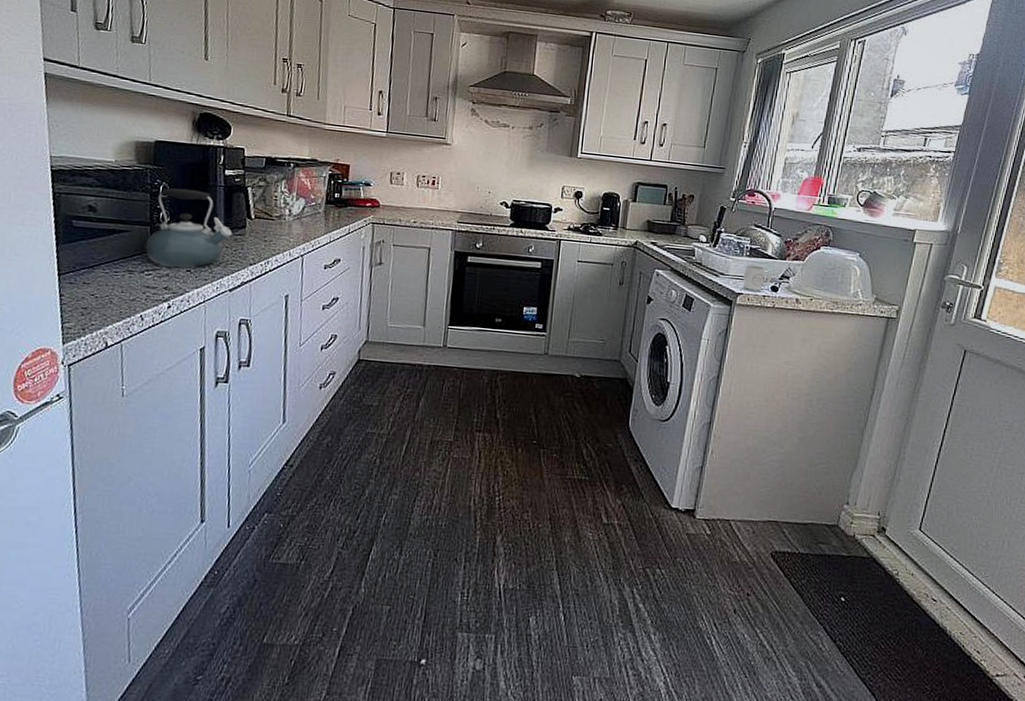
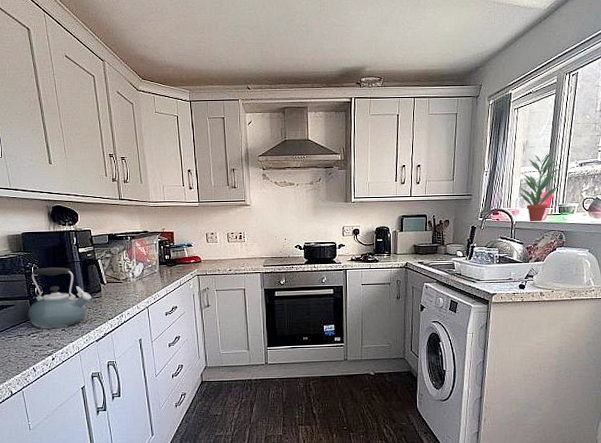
mug: present [742,265,771,291] -> none [495,270,519,290]
potted plant: none [781,129,837,212] -> present [518,152,562,222]

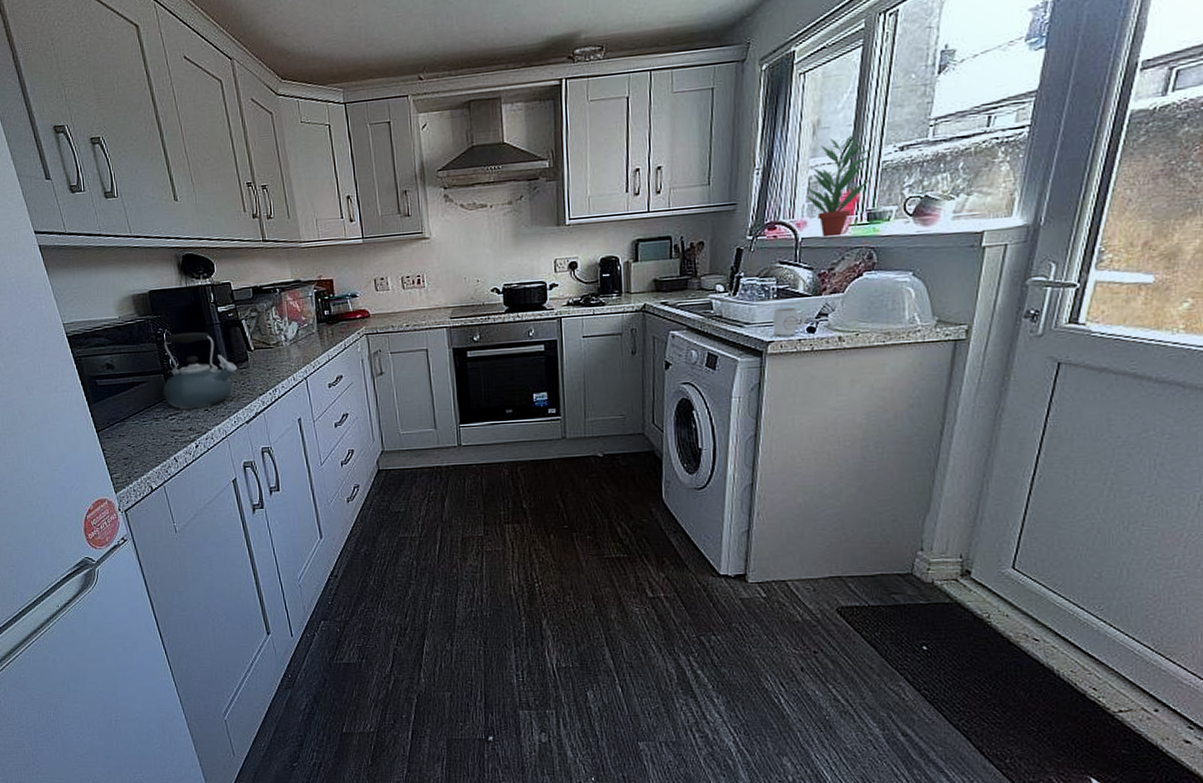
mug: none [495,270,519,290] -> present [772,307,806,336]

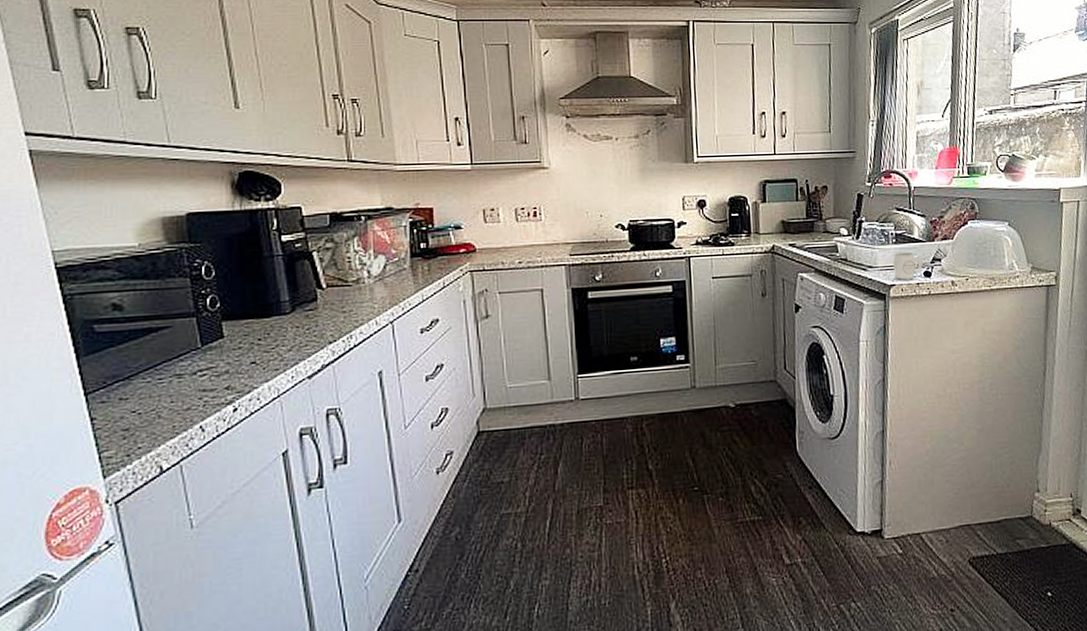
kettle: present [163,331,238,410] -> none [194,264,302,363]
potted plant: present [806,133,873,238] -> none [915,95,968,187]

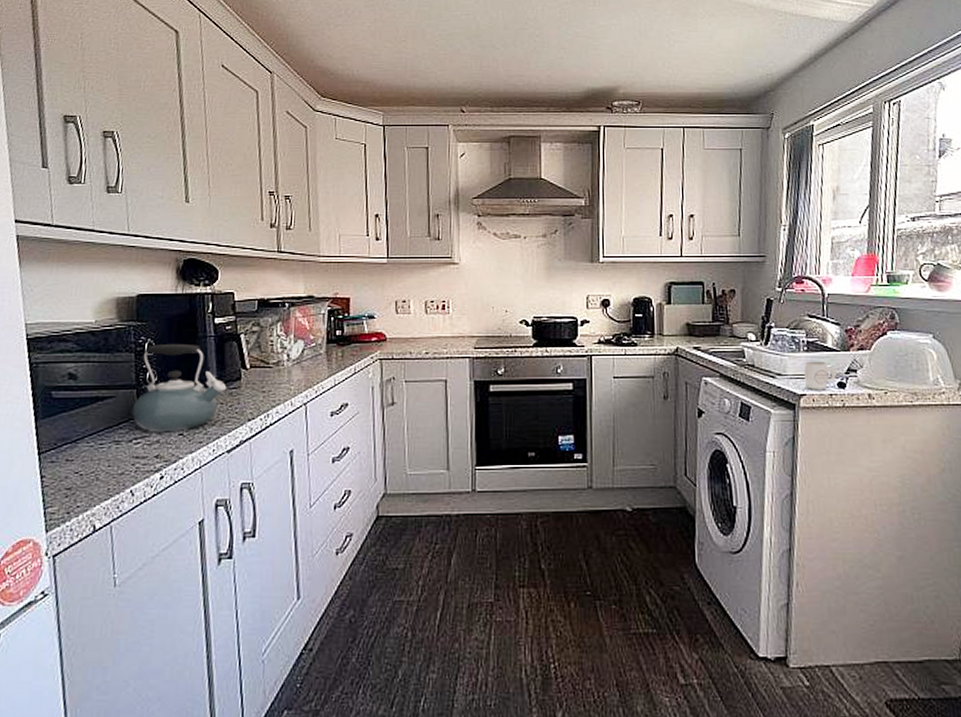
kettle: none [194,264,302,363] -> present [132,343,227,433]

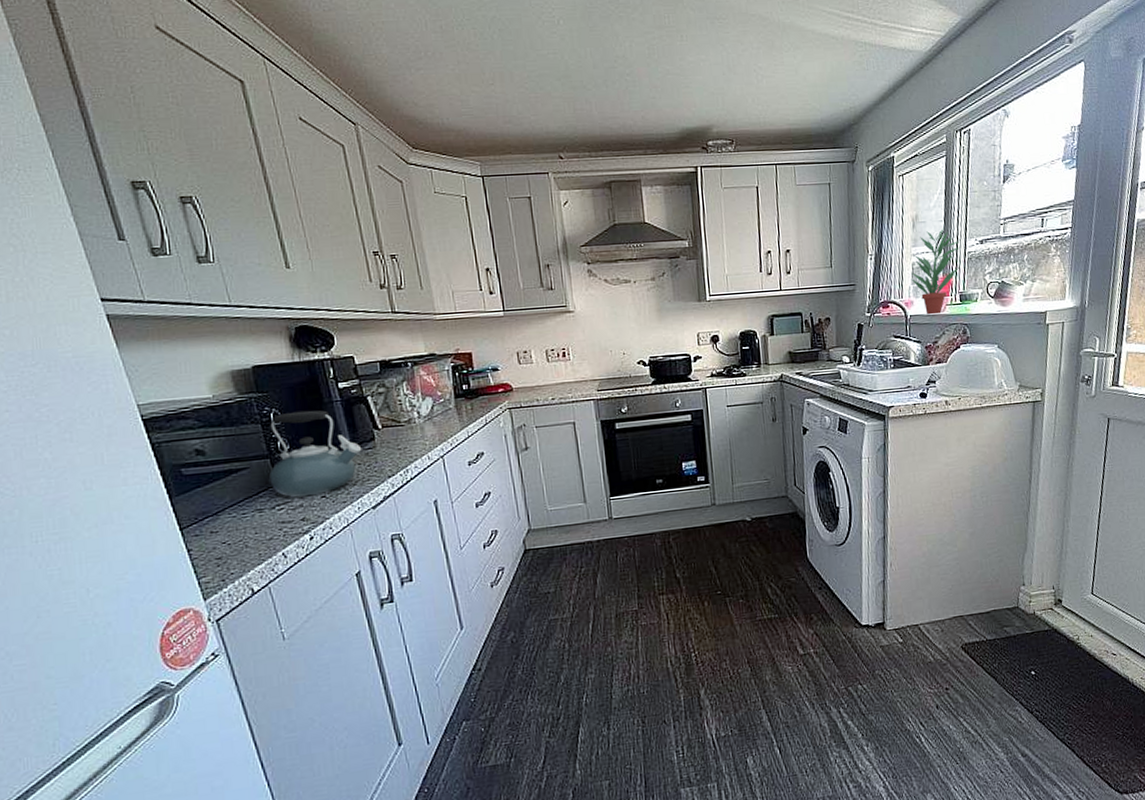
mug: present [803,361,836,389] -> none [891,375,919,402]
potted plant: none [829,201,888,295] -> present [911,228,960,315]

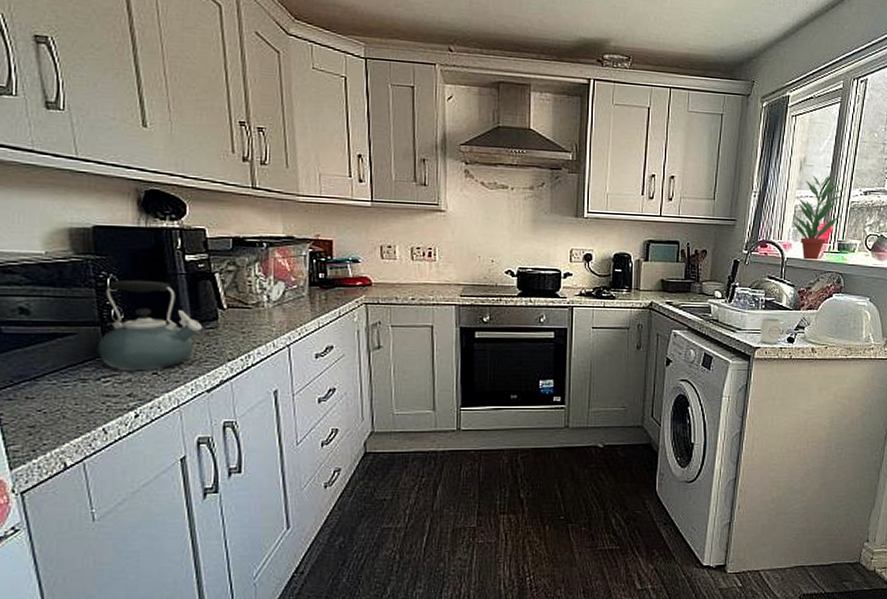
mug: none [891,375,919,402] -> present [759,318,787,343]

